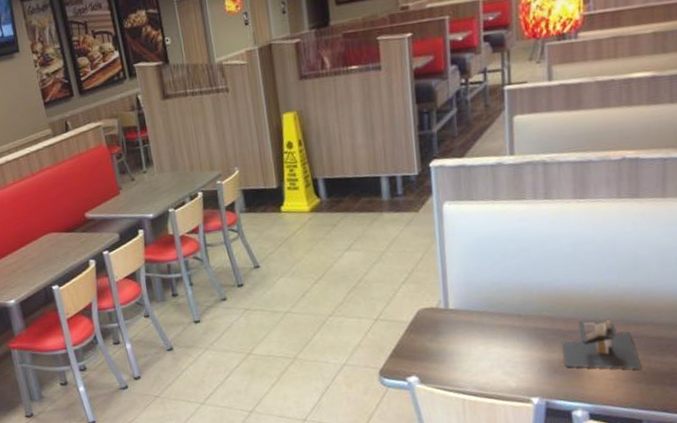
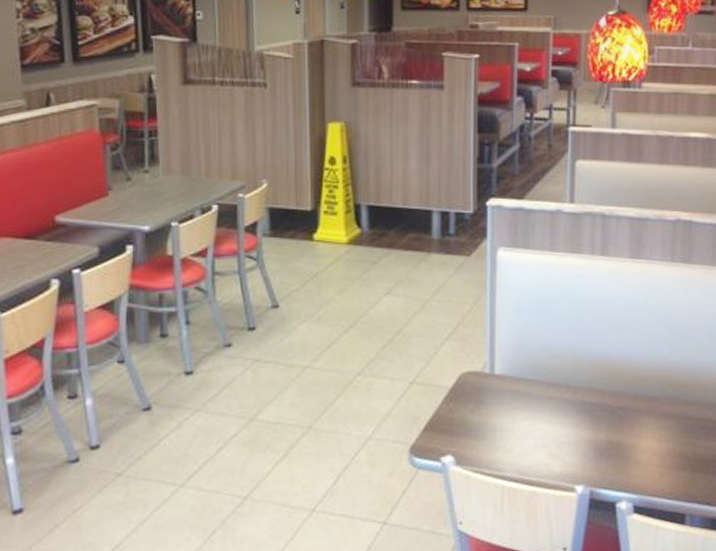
napkin holder: present [562,320,642,369] -> none [610,395,687,455]

